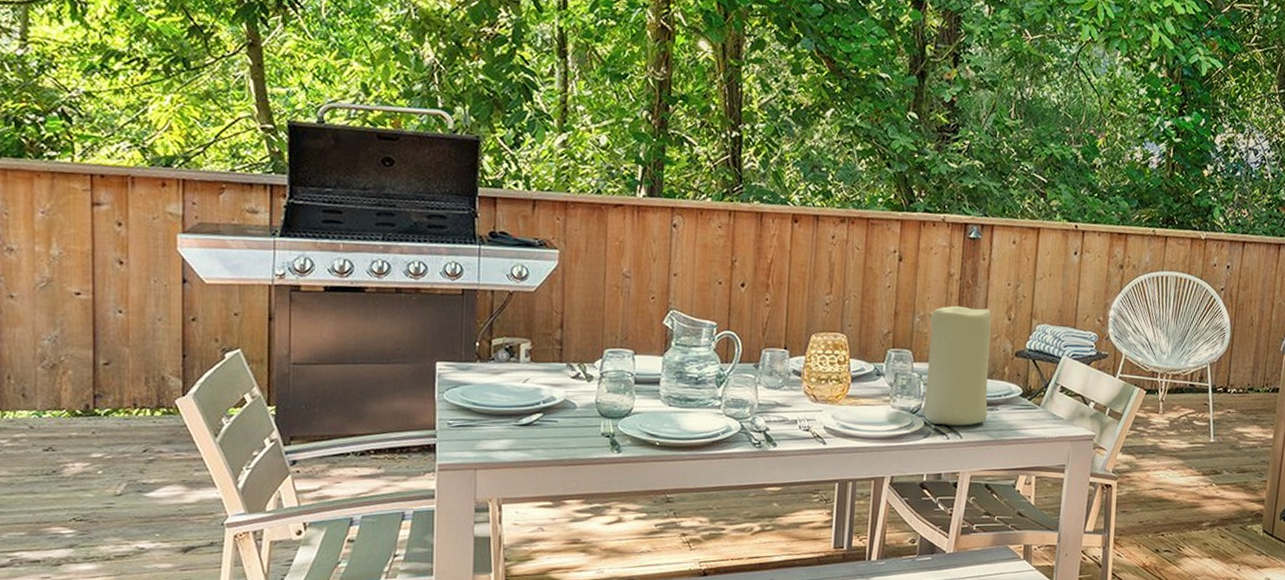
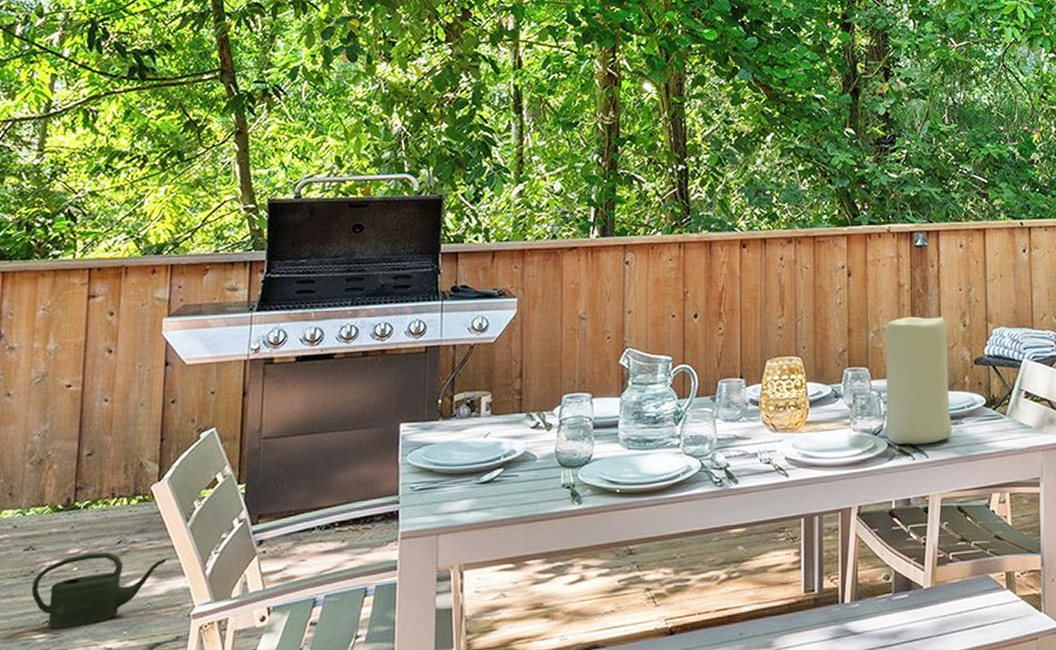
watering can: none [54,458,197,527] -> present [31,552,167,629]

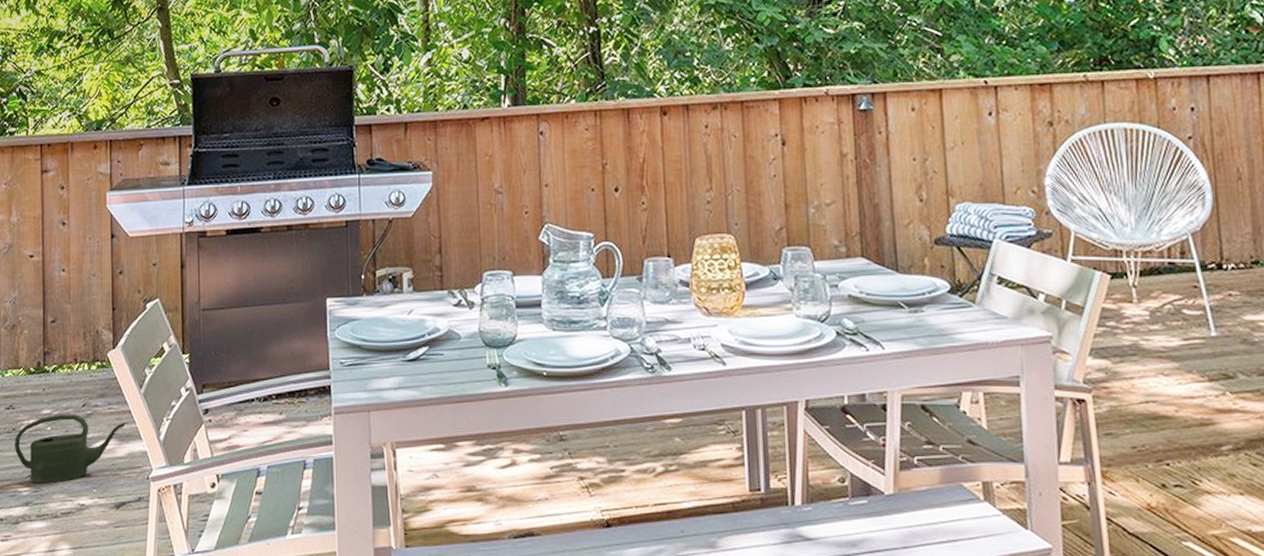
candle: present [884,316,953,445] -> none [827,190,912,334]

